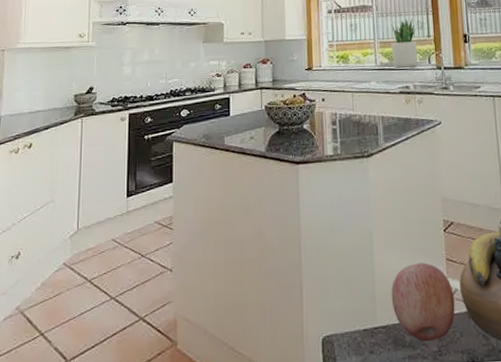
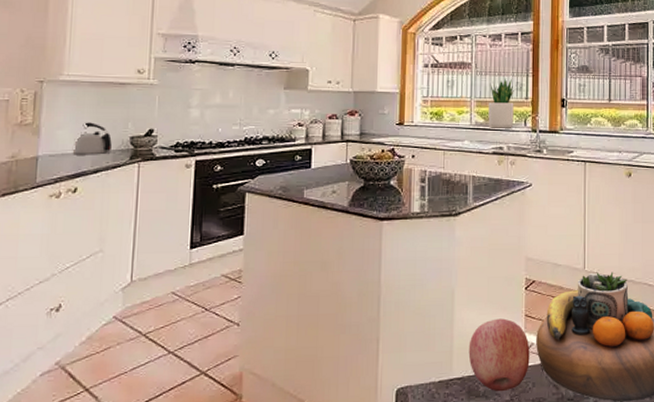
kettle: none [27,84,59,115] -> present [72,122,112,157]

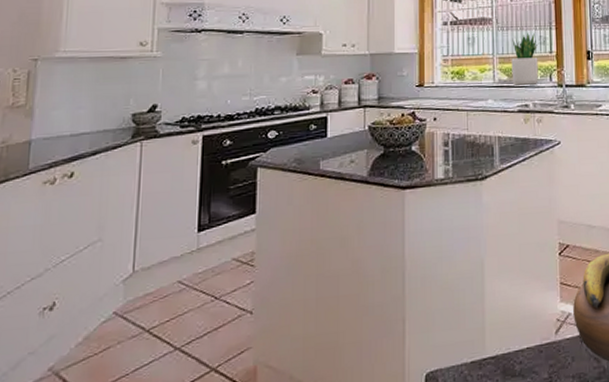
kettle: present [72,122,112,157] -> none [68,101,112,138]
fruit: present [468,318,530,392] -> none [501,288,568,370]

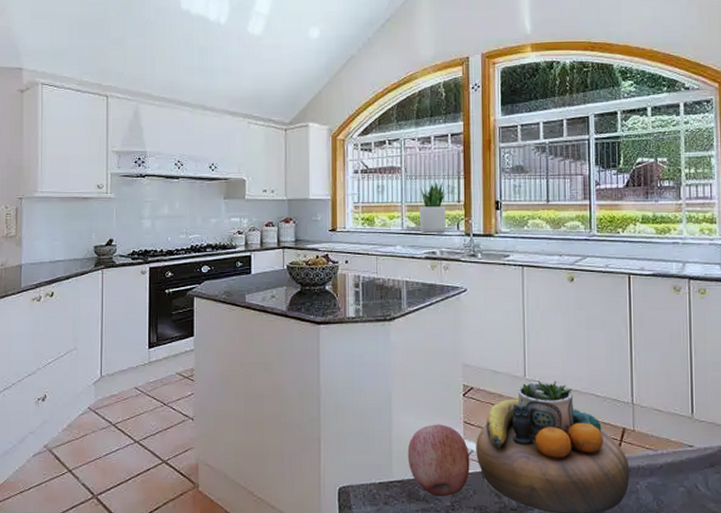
fruit: none [501,288,568,370] -> present [407,424,470,497]

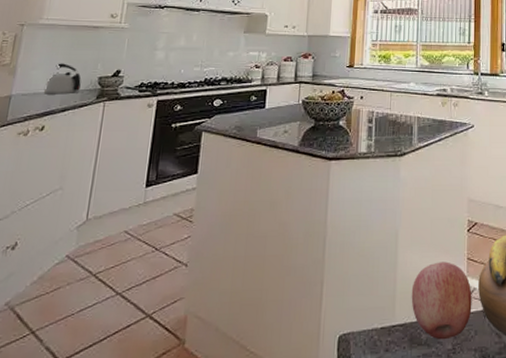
kettle: none [48,234,79,264] -> present [43,63,81,96]
planter: present [419,181,446,233] -> none [433,23,457,71]

